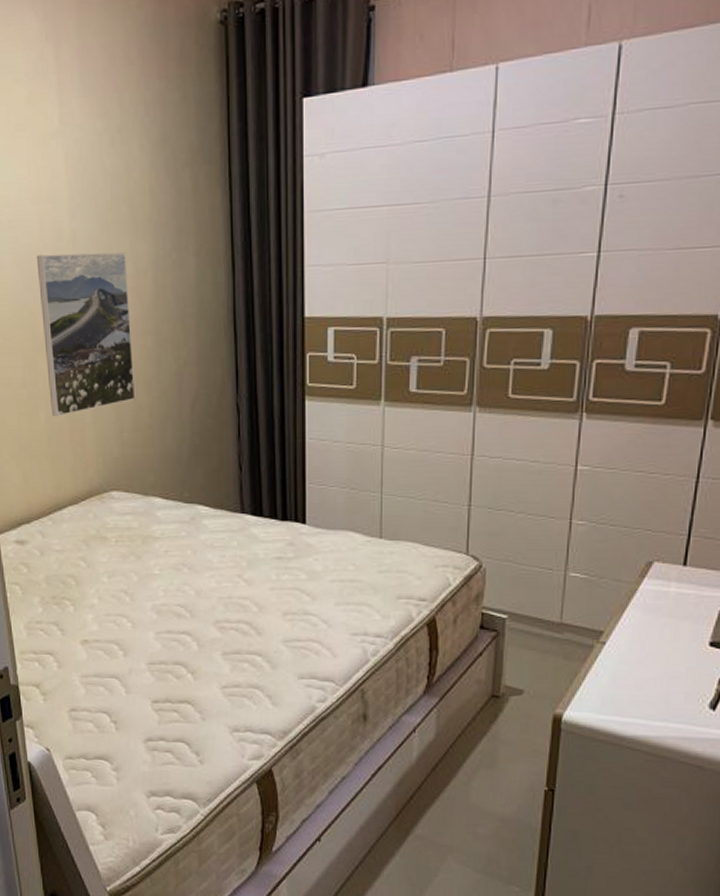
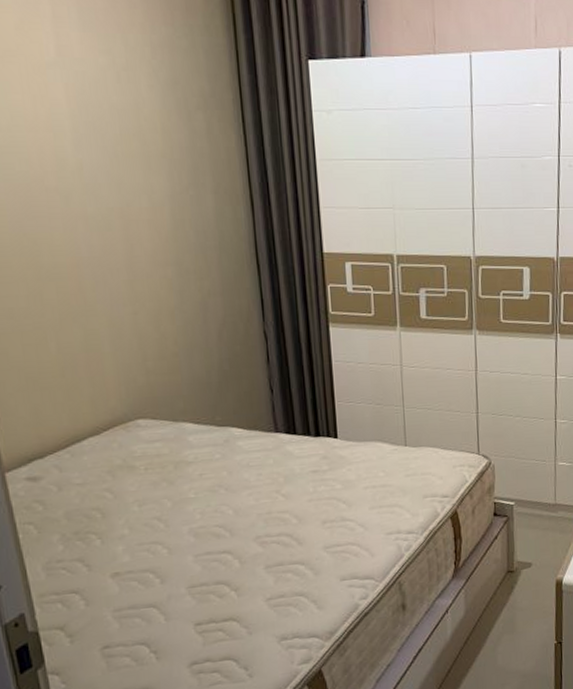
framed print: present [36,252,136,417] -> none [36,183,159,348]

